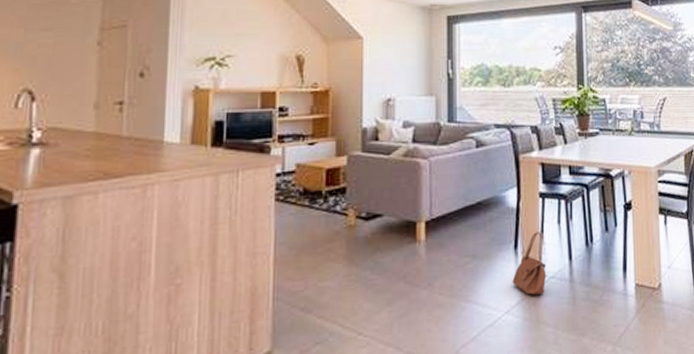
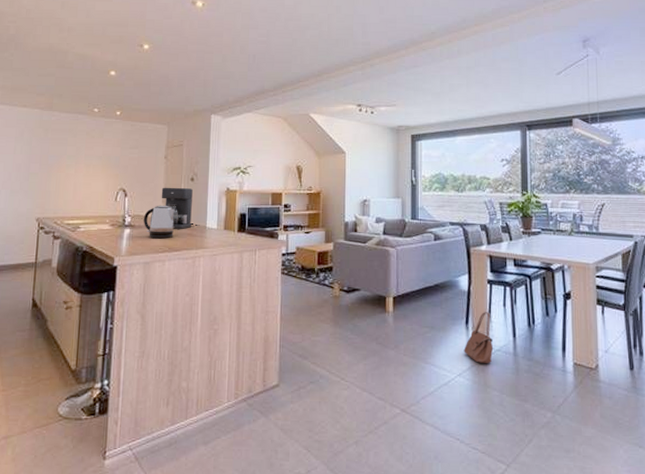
kettle: none [62,112,114,161] -> present [143,205,175,239]
coffee maker: none [91,86,142,147] -> present [161,187,193,230]

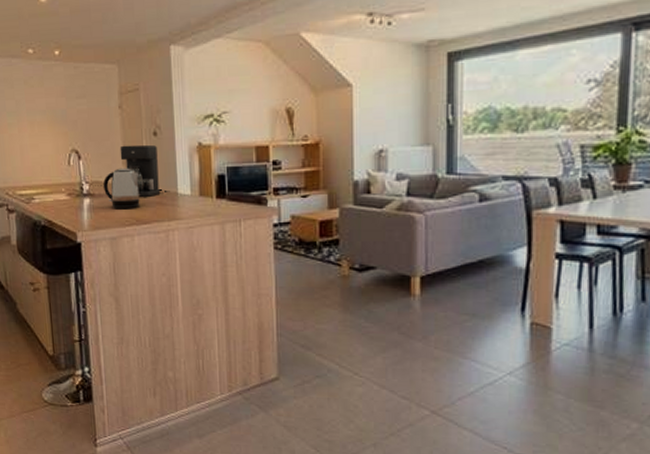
handbag: present [464,312,494,364] -> none [517,296,560,362]

